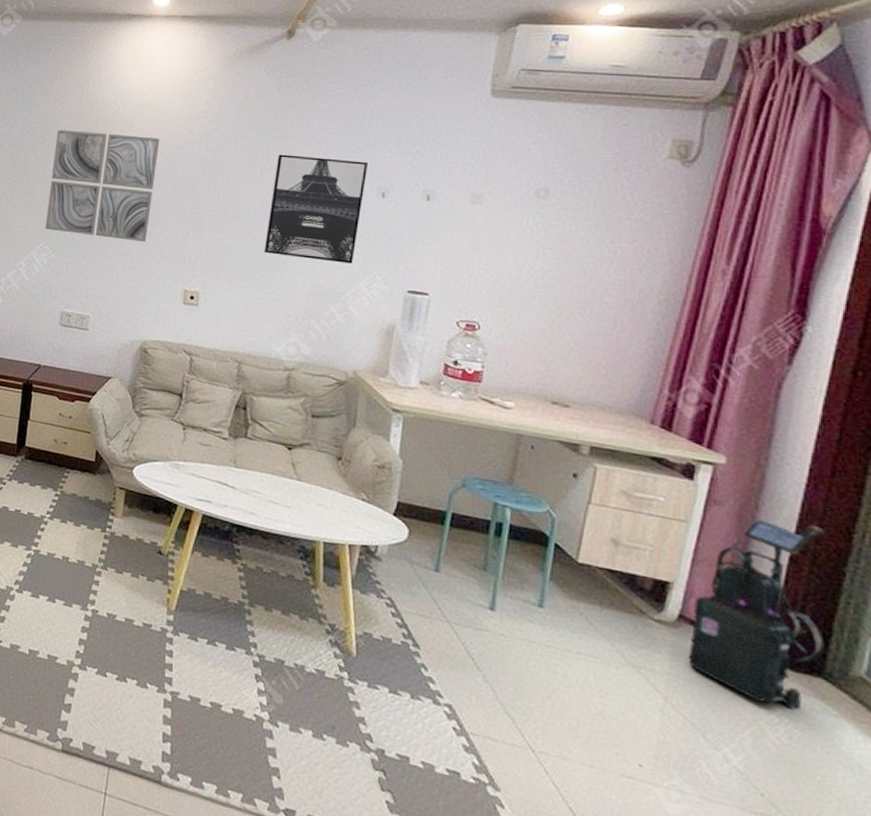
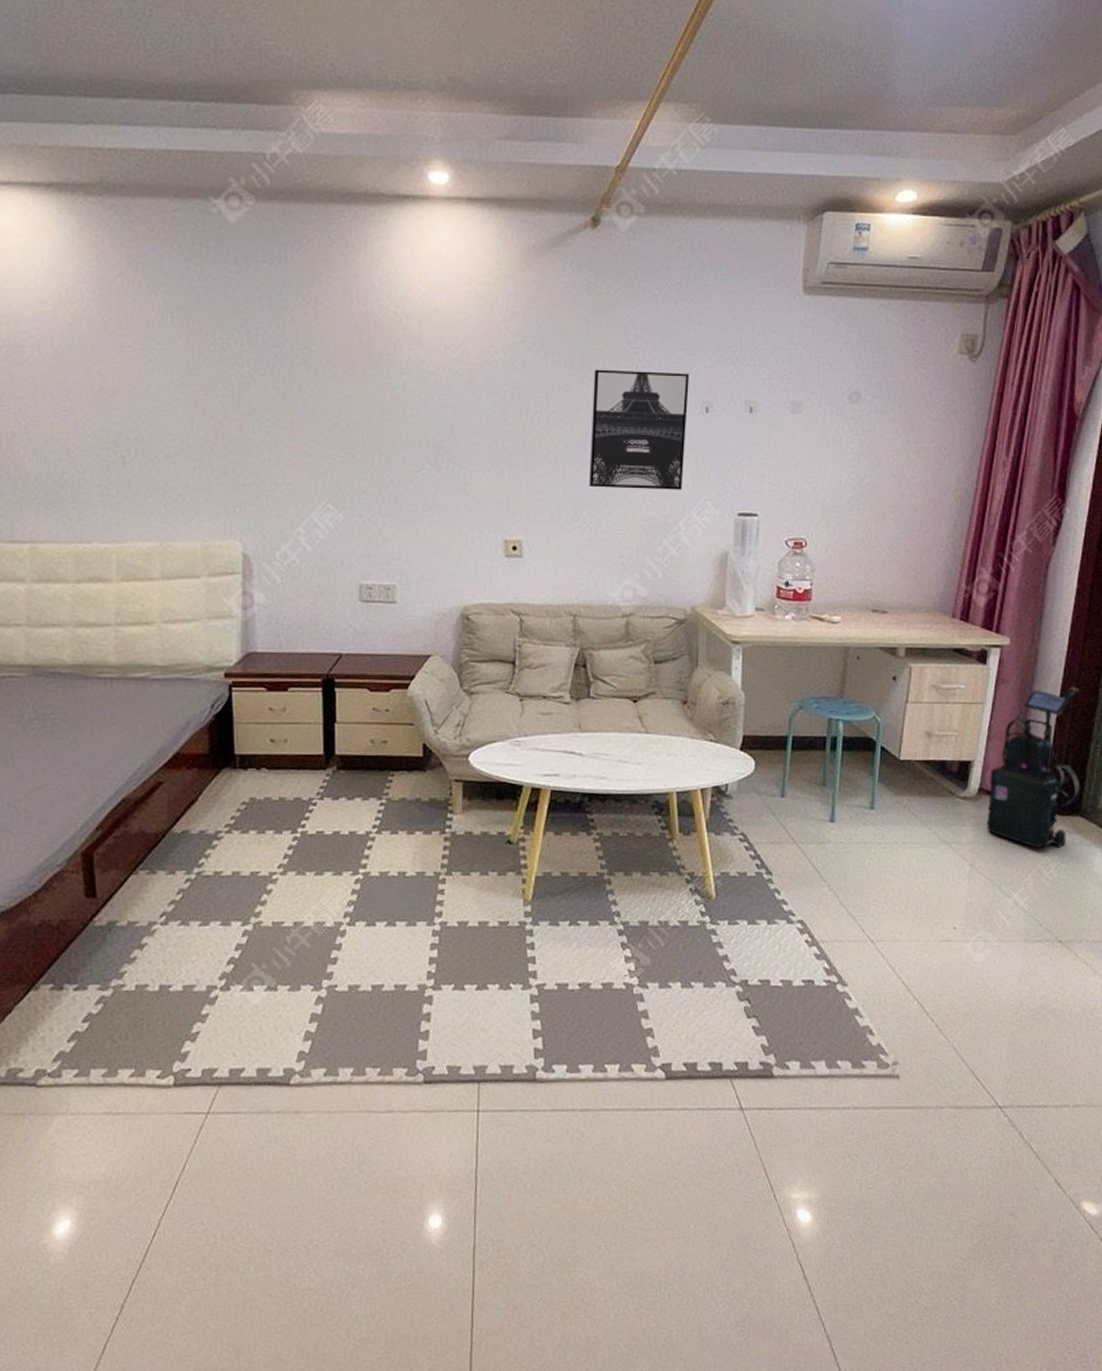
wall art: present [45,129,160,242] -> none [324,351,457,487]

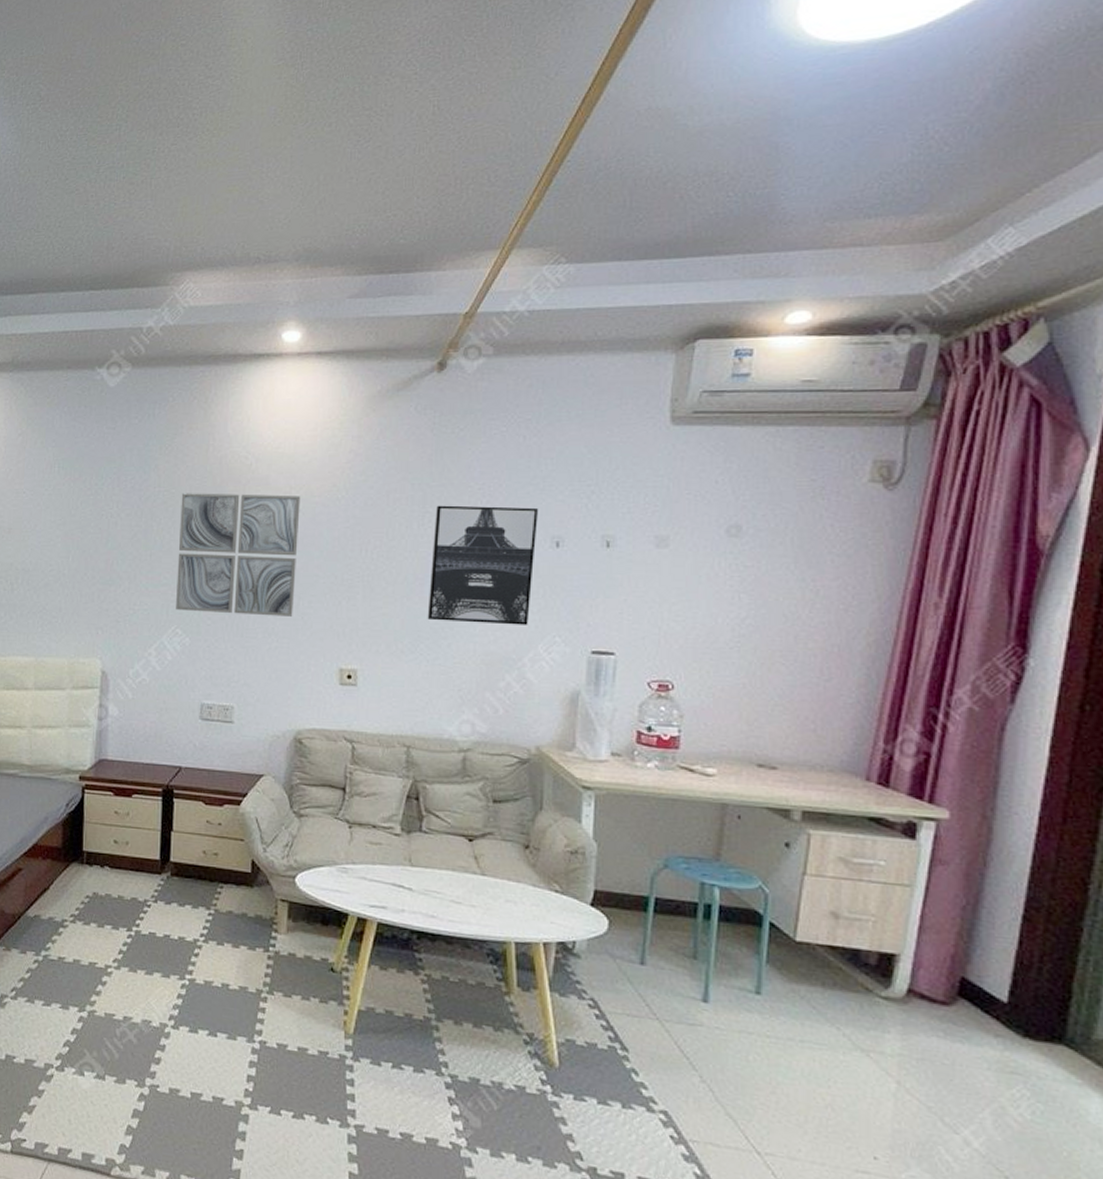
wall art: none [324,351,457,487] -> present [176,493,301,617]
vacuum cleaner: present [987,686,1081,849] -> none [920,877,1065,1082]

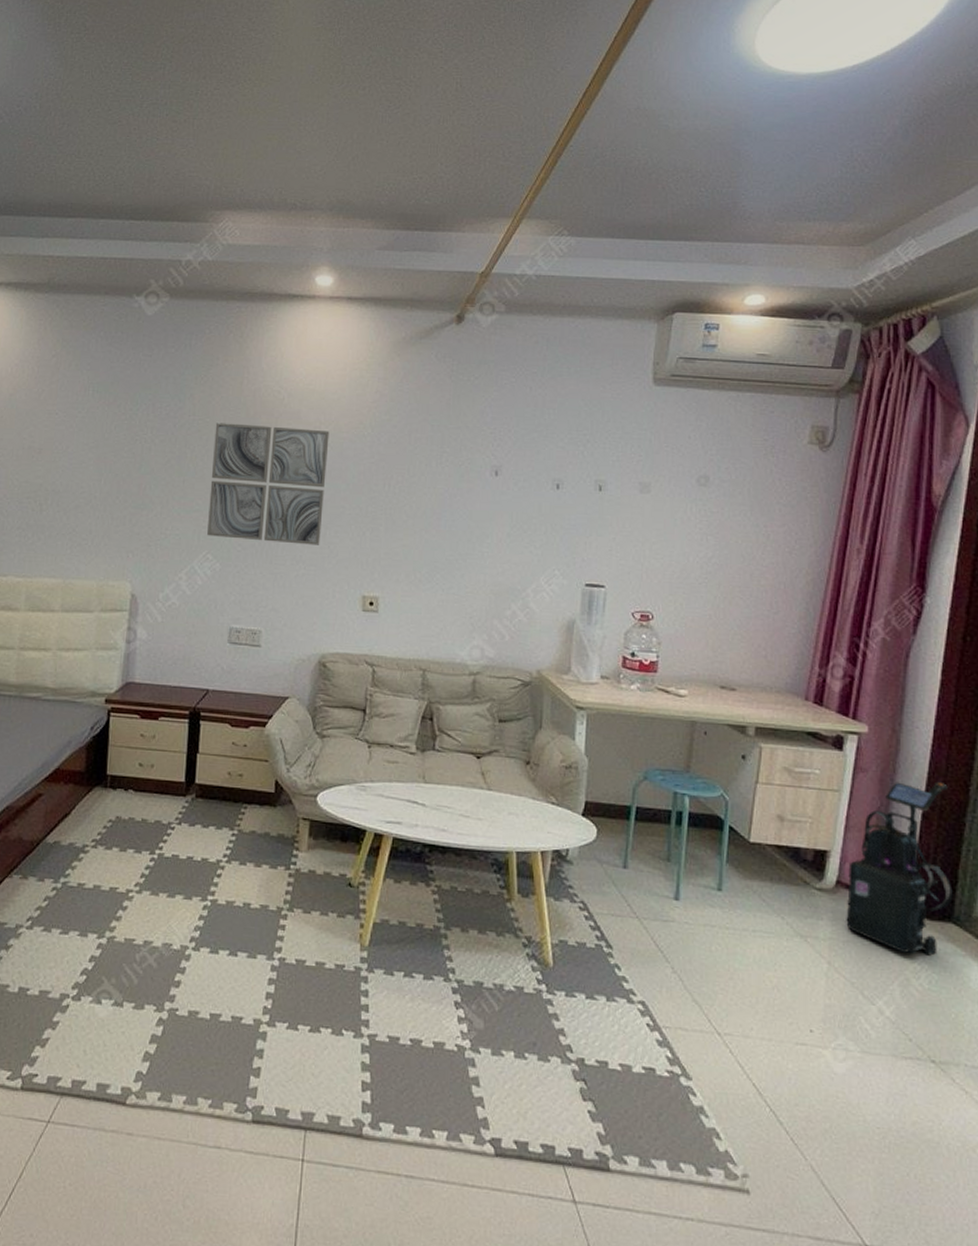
wall art: present [427,505,538,625] -> none [443,446,541,559]
vacuum cleaner: none [920,877,1065,1082] -> present [846,781,953,956]

